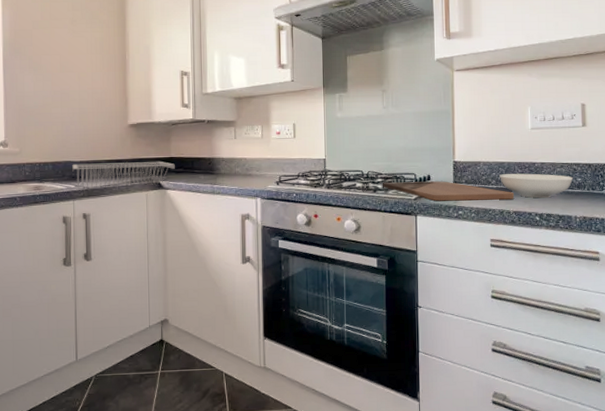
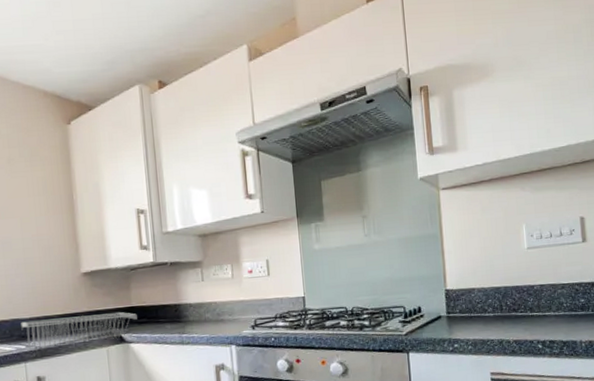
cutting board: present [383,181,515,201] -> none [369,312,514,335]
bowl: present [498,173,574,198] -> none [495,297,576,324]

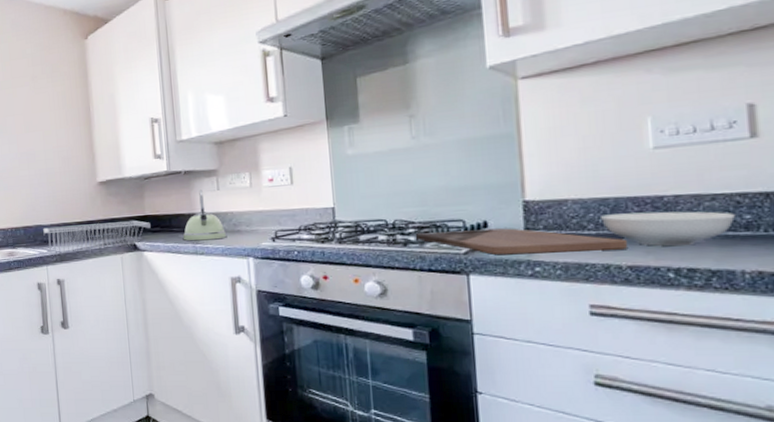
kettle: none [169,280,212,332] -> present [182,189,227,242]
cutting board: none [369,312,514,335] -> present [416,228,629,255]
bowl: none [495,297,576,324] -> present [599,211,737,247]

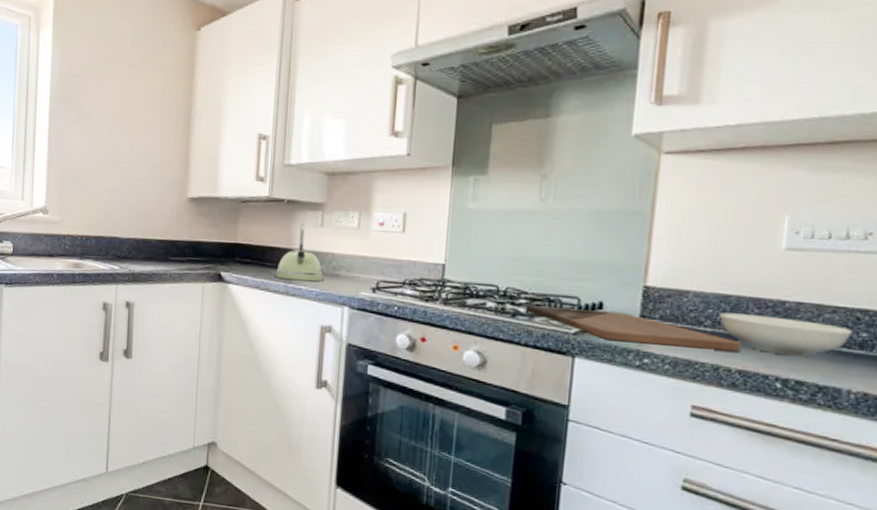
dish rack: present [43,220,151,253] -> none [118,241,241,275]

